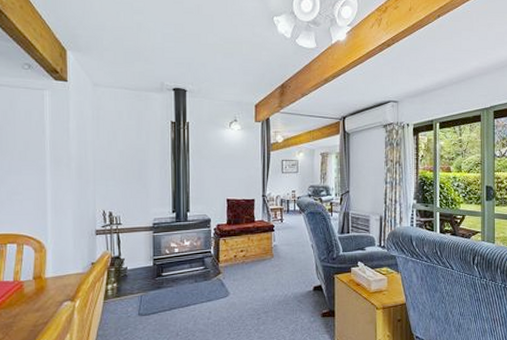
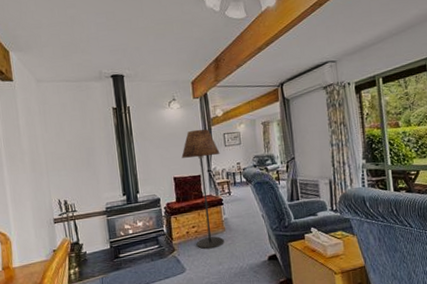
floor lamp: none [237,153,276,275] -> present [181,129,224,250]

